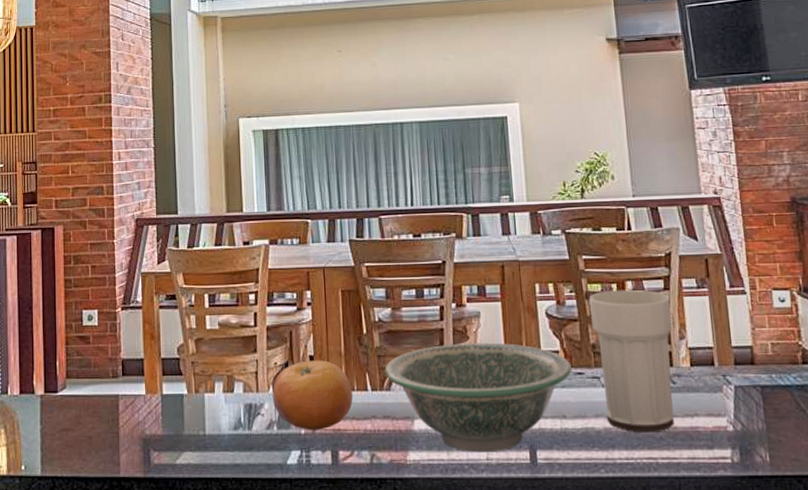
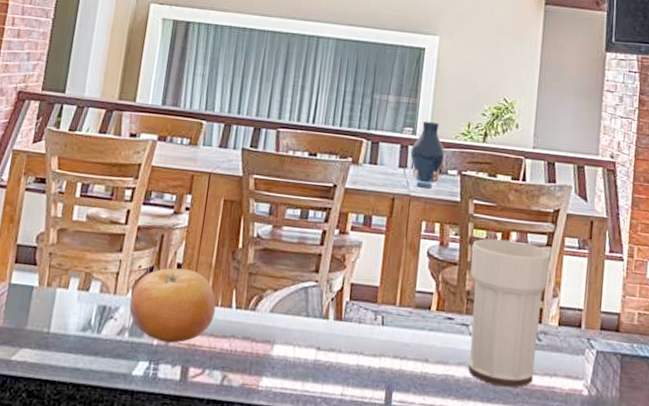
bowl: present [384,342,572,453] -> none [253,270,443,388]
vase: none [511,186,546,251] -> present [410,121,445,189]

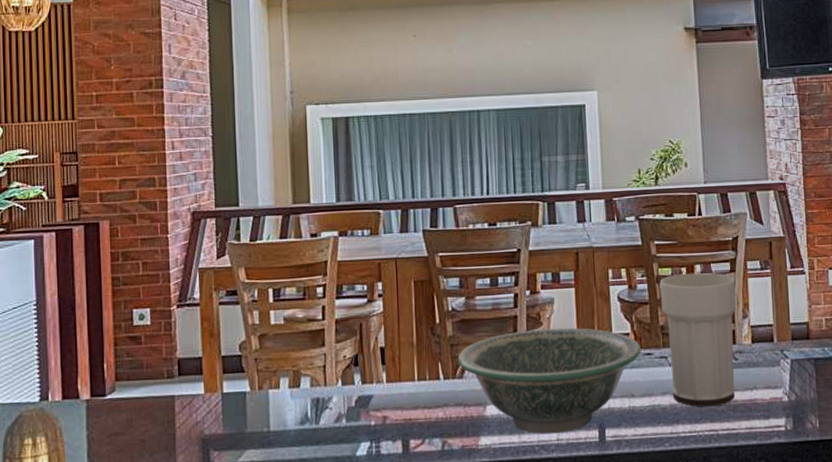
fruit: present [129,268,216,343] -> none [340,351,425,421]
bowl: none [253,270,443,388] -> present [457,327,641,434]
vase: present [410,121,445,189] -> none [587,174,621,238]

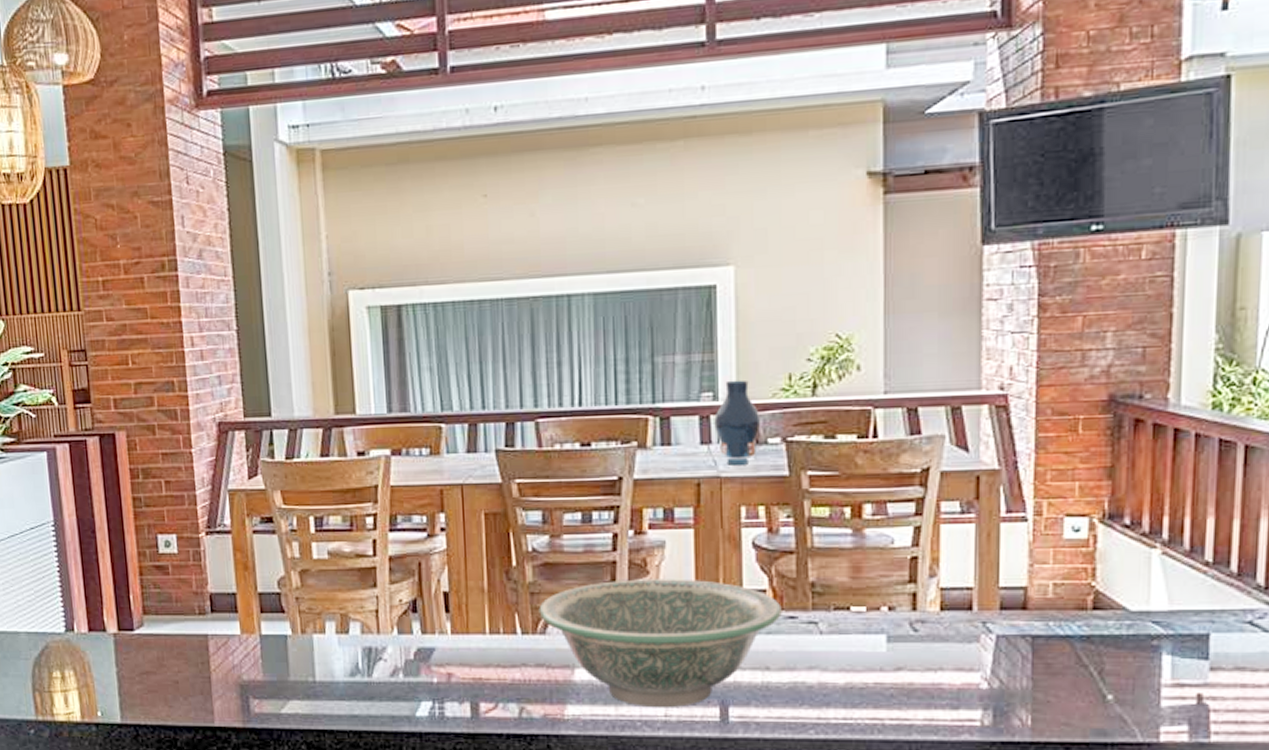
vase: none [587,174,621,238] -> present [714,380,761,465]
cup: present [659,272,736,407] -> none [811,514,922,689]

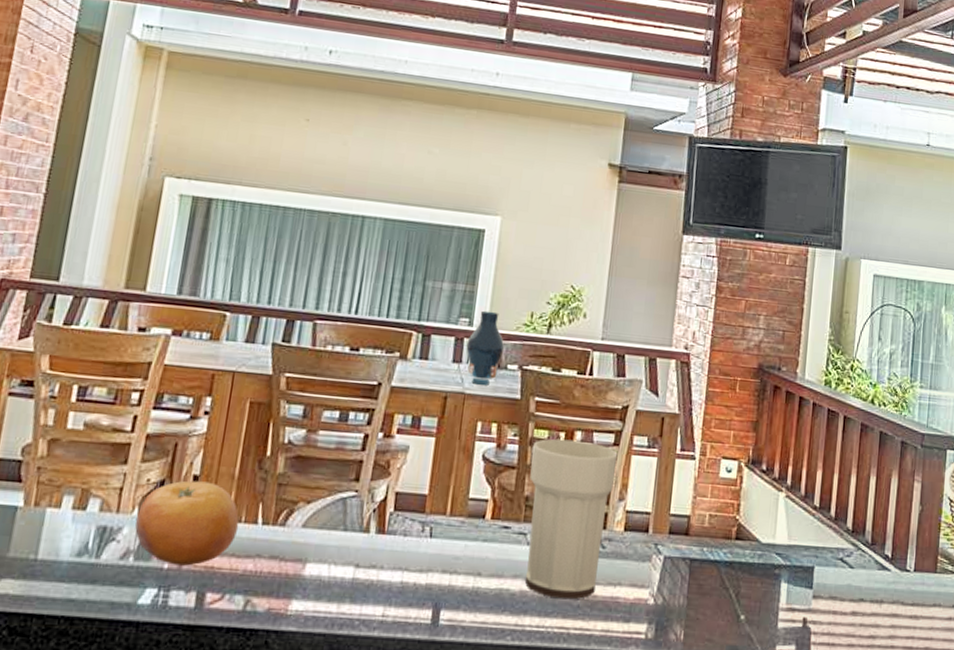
fruit: none [396,597,499,679] -> present [135,480,239,566]
bowl: present [539,579,782,708] -> none [282,479,499,608]
cup: none [811,514,922,689] -> present [524,438,618,600]

